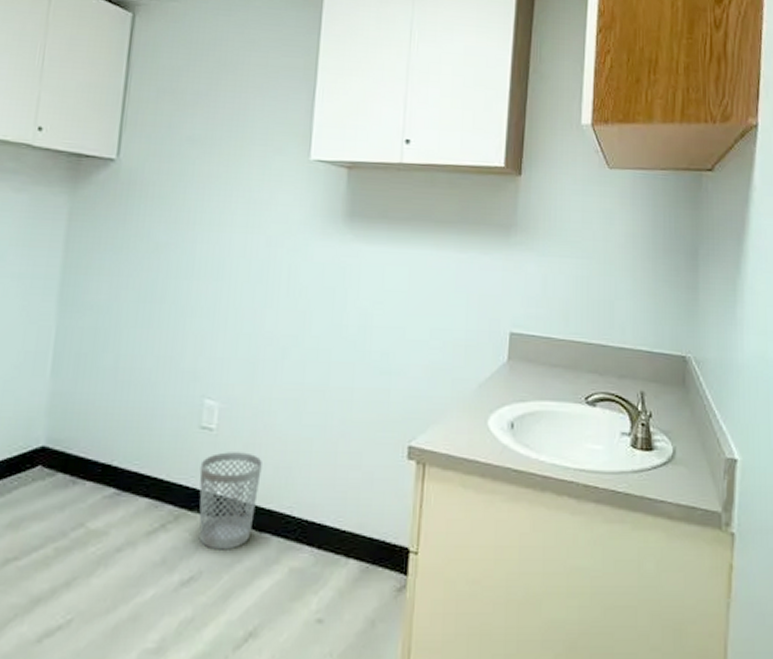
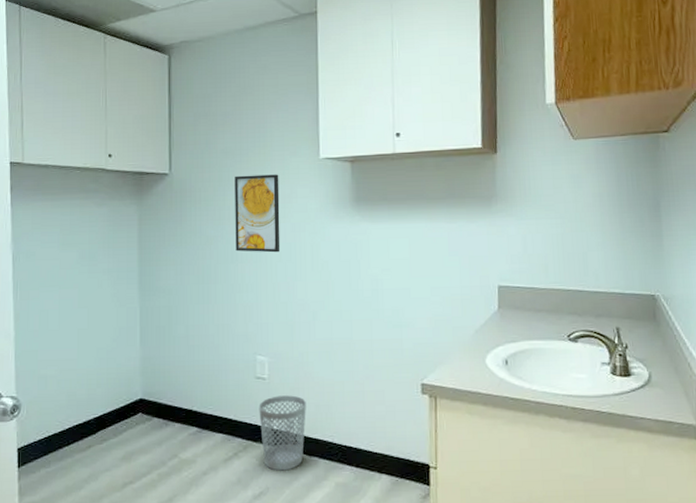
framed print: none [192,170,257,271] -> present [235,174,281,253]

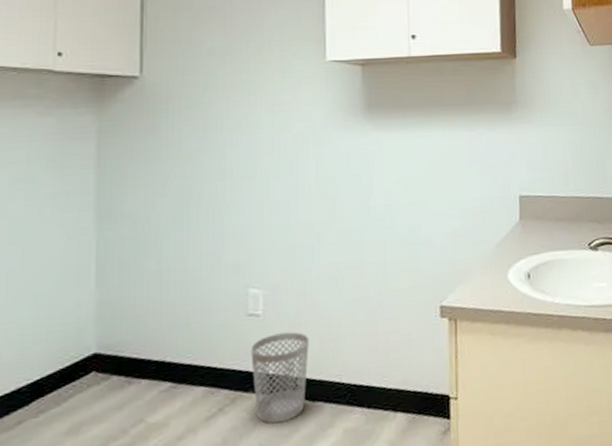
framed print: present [235,174,281,253] -> none [224,78,279,168]

